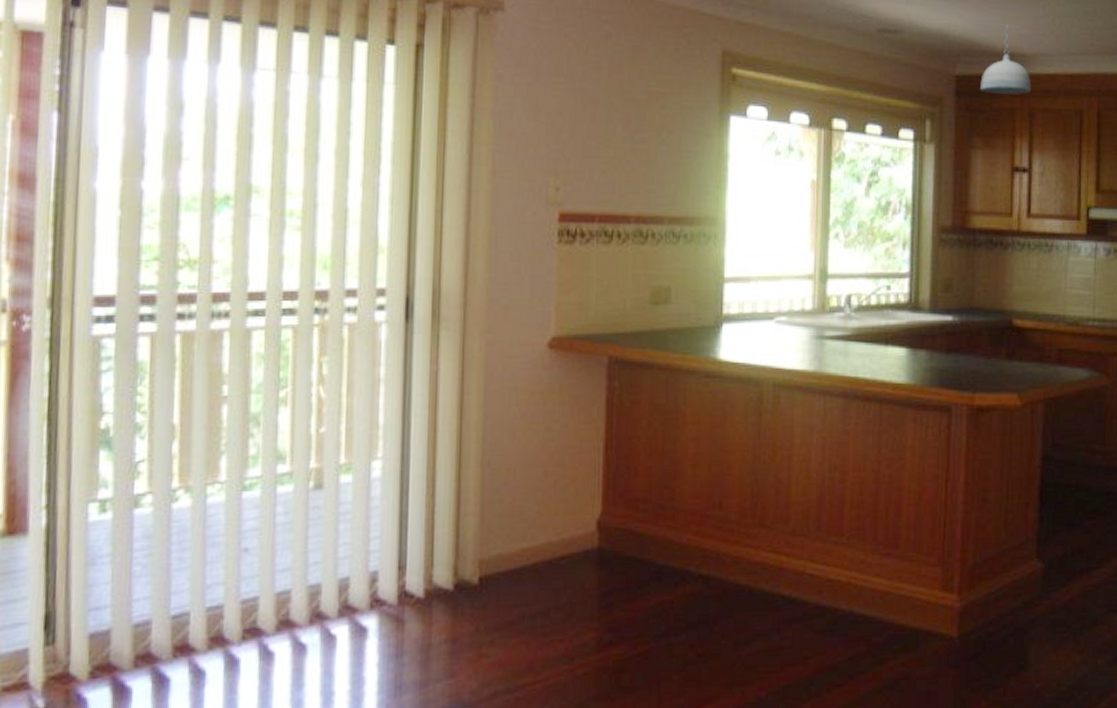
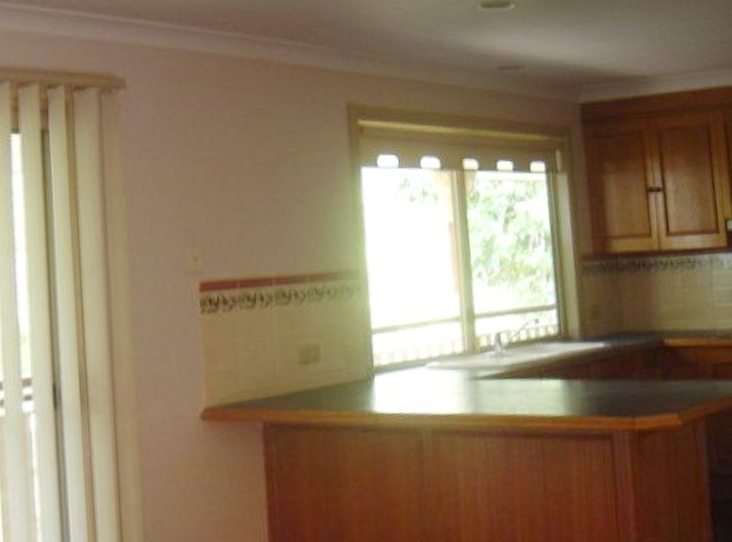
pendant light: present [980,24,1031,94] -> none [605,48,656,118]

